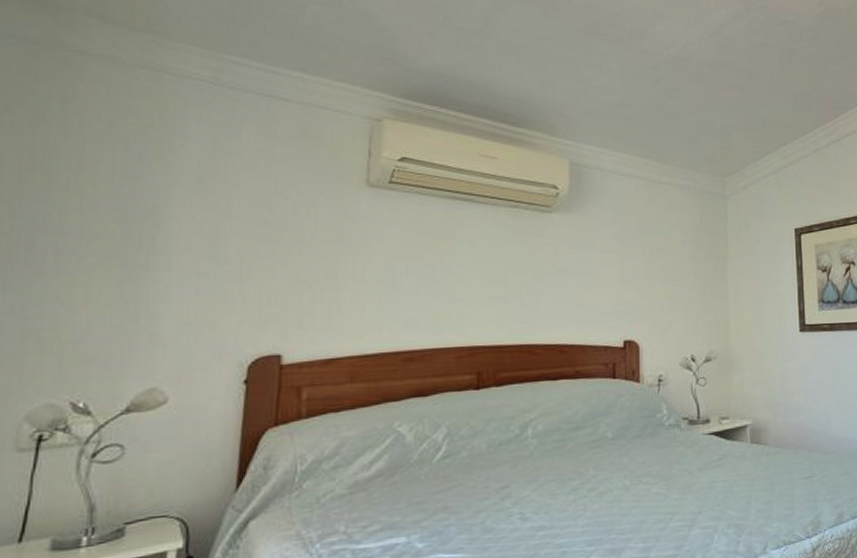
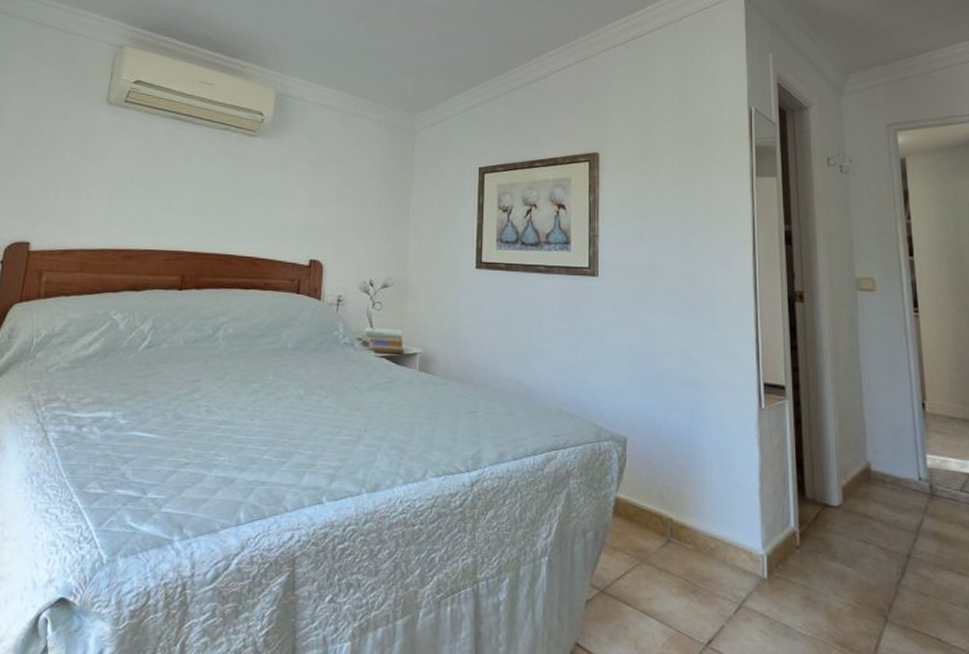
books: none [689,403,734,431] -> present [364,326,405,355]

